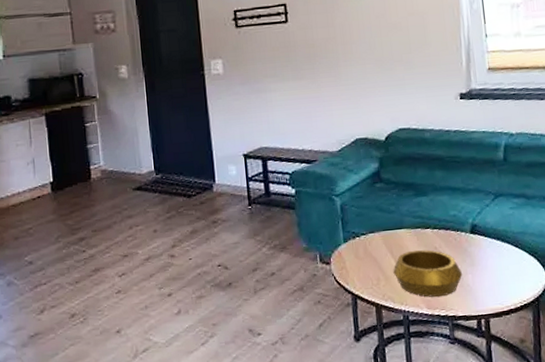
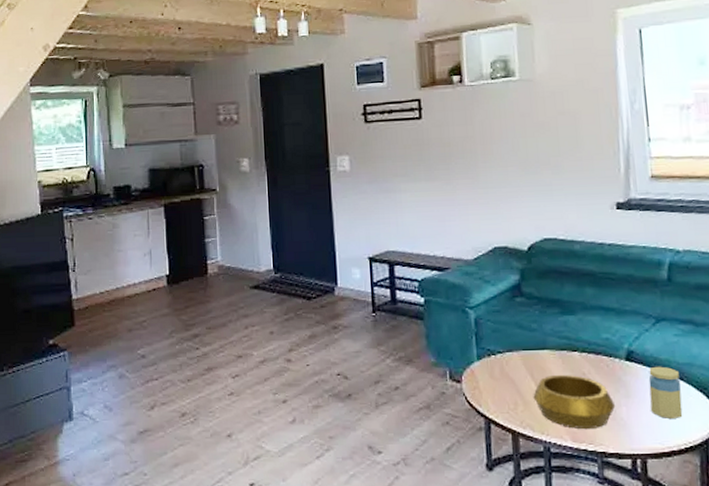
jar: none [489,236,518,282] -> present [648,366,683,420]

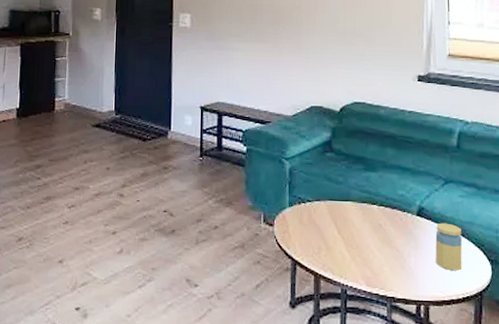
decorative bowl: present [533,374,616,429] -> none [335,224,406,275]

